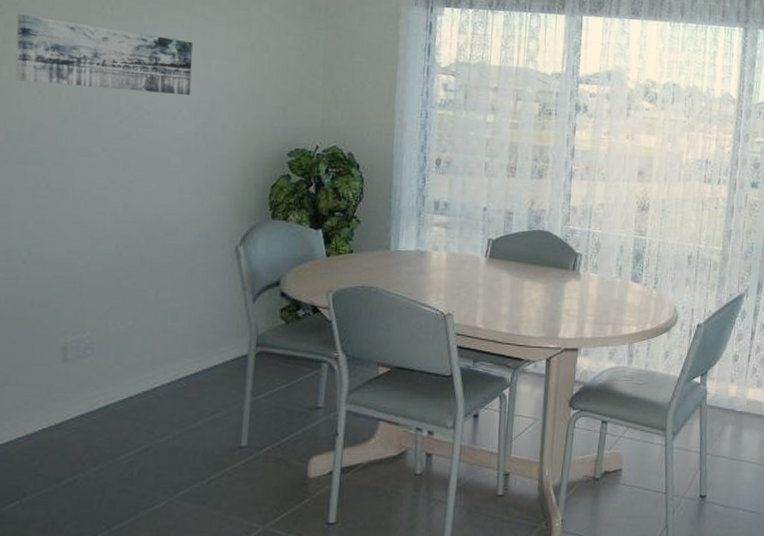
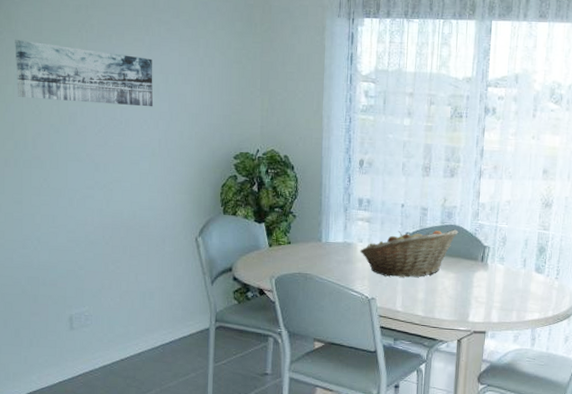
fruit basket: none [435,235,548,289] -> present [360,229,459,278]

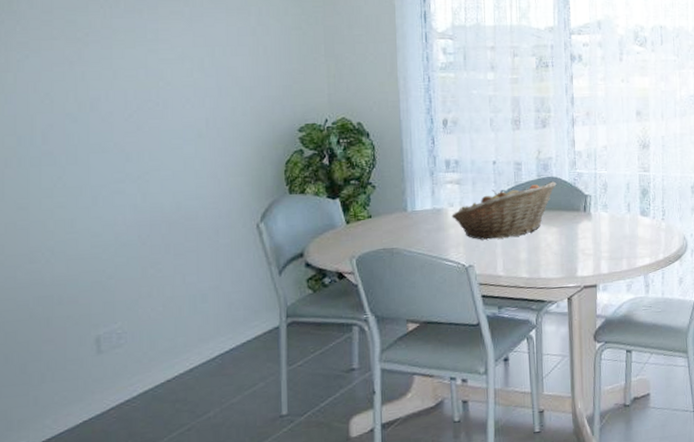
wall art: present [15,40,154,107] -> none [17,21,198,87]

